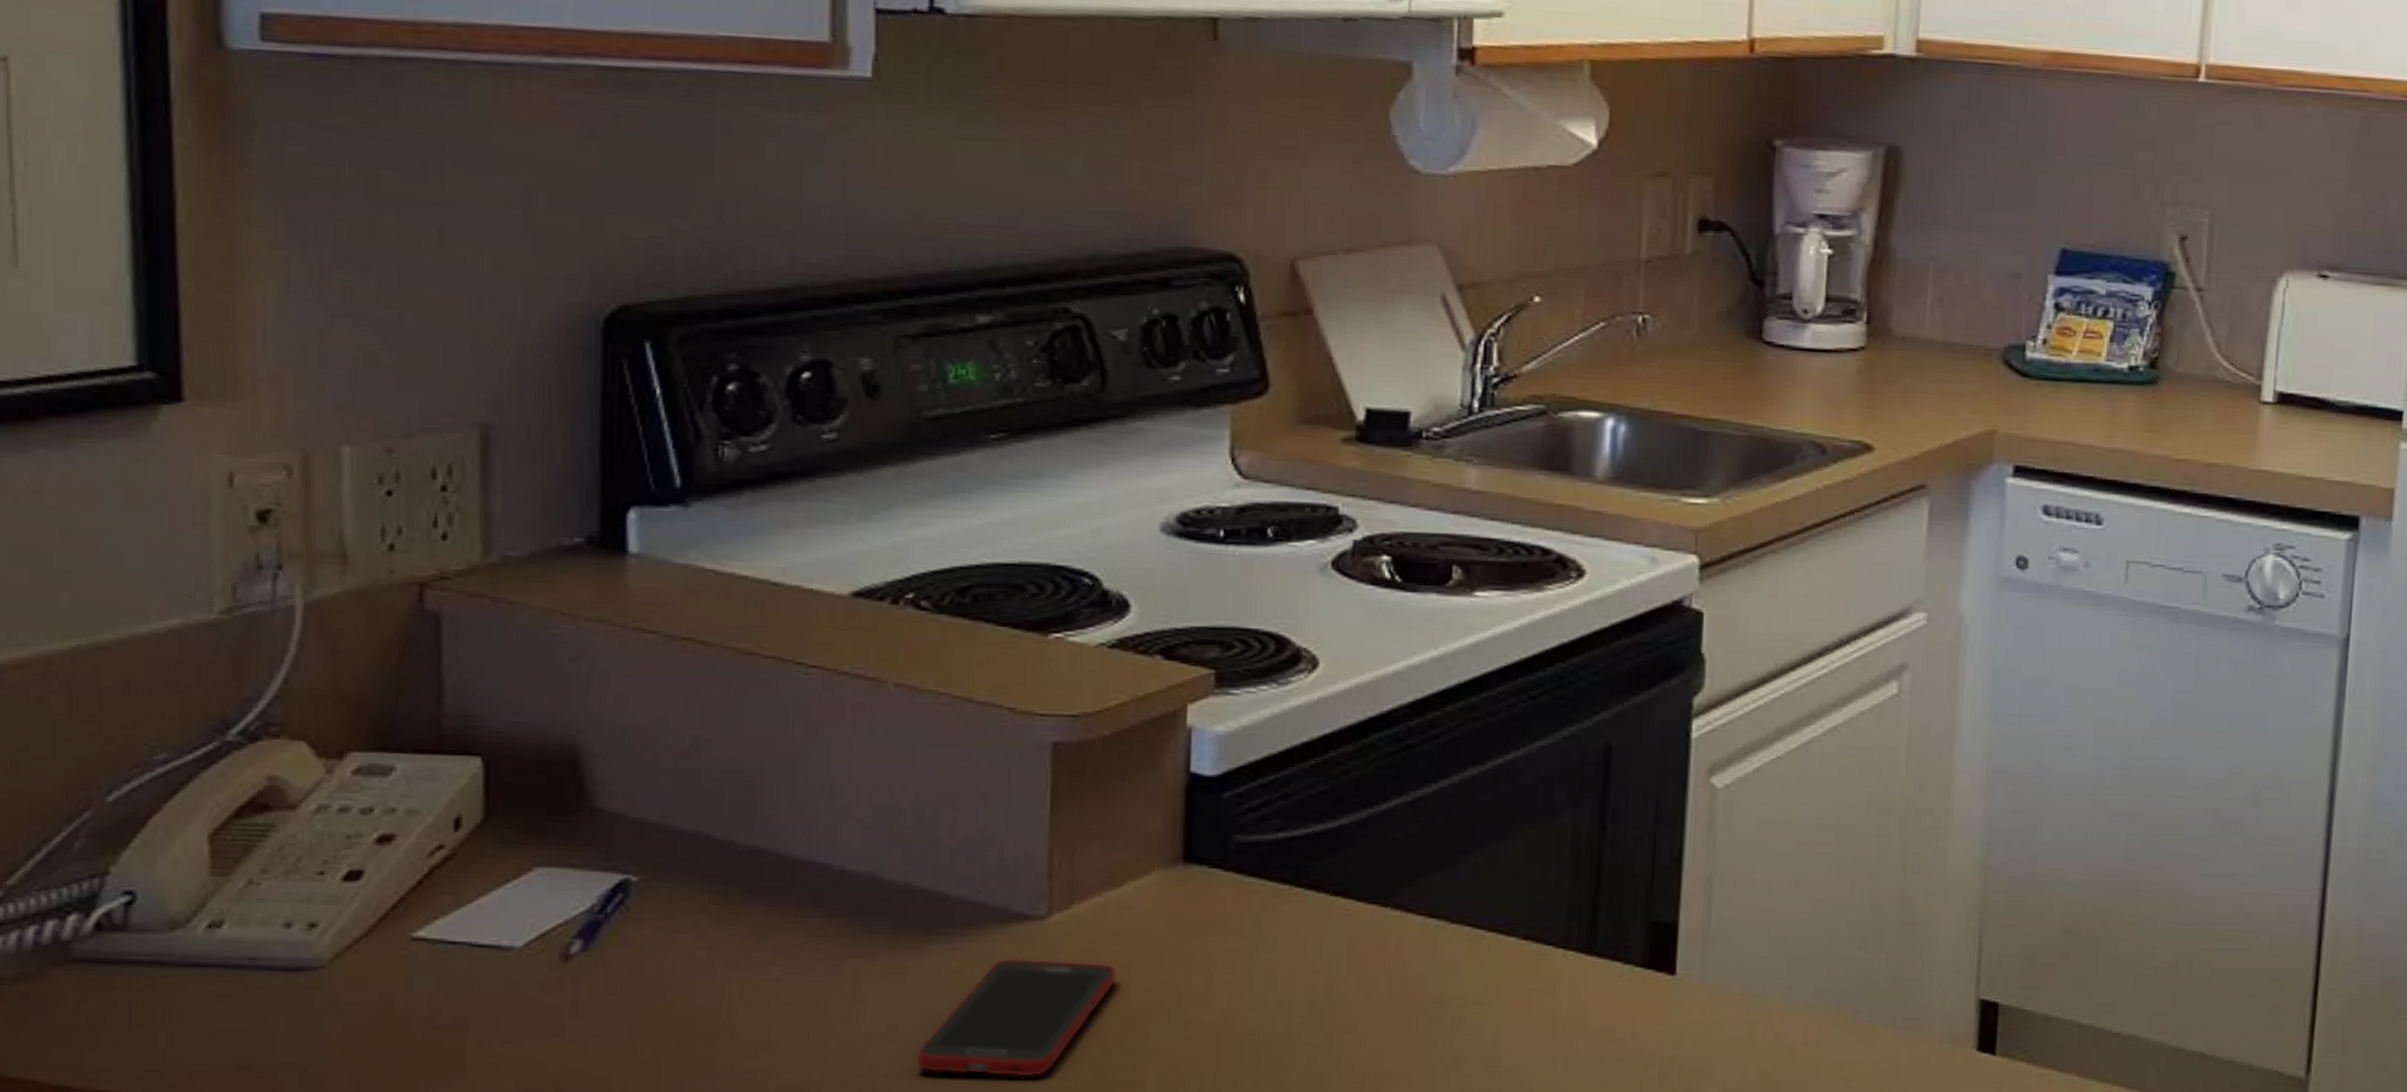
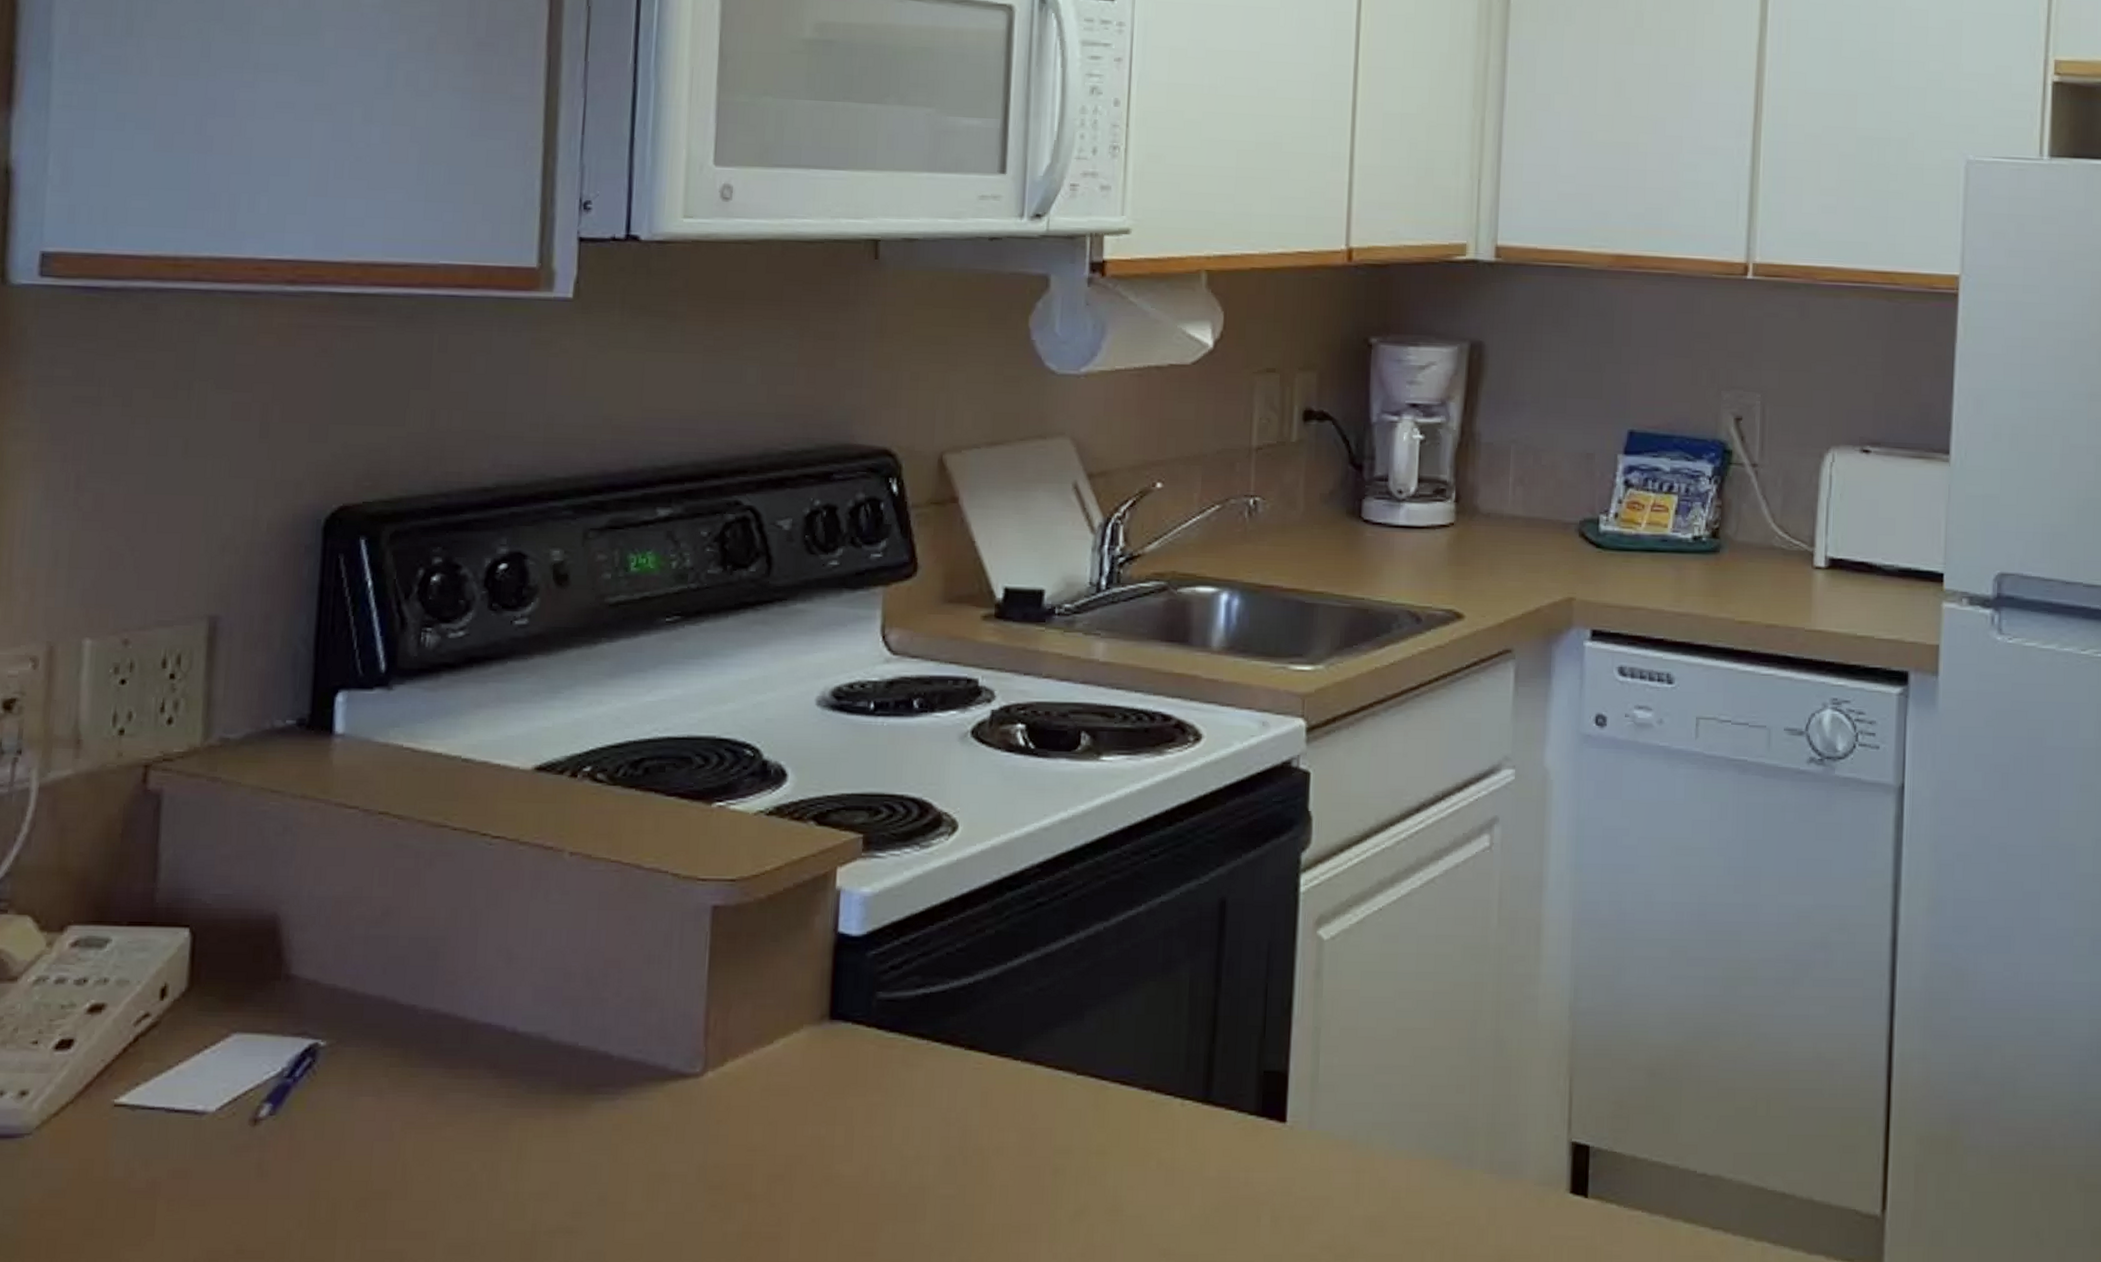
cell phone: present [916,958,1117,1077] -> none [575,1116,766,1233]

